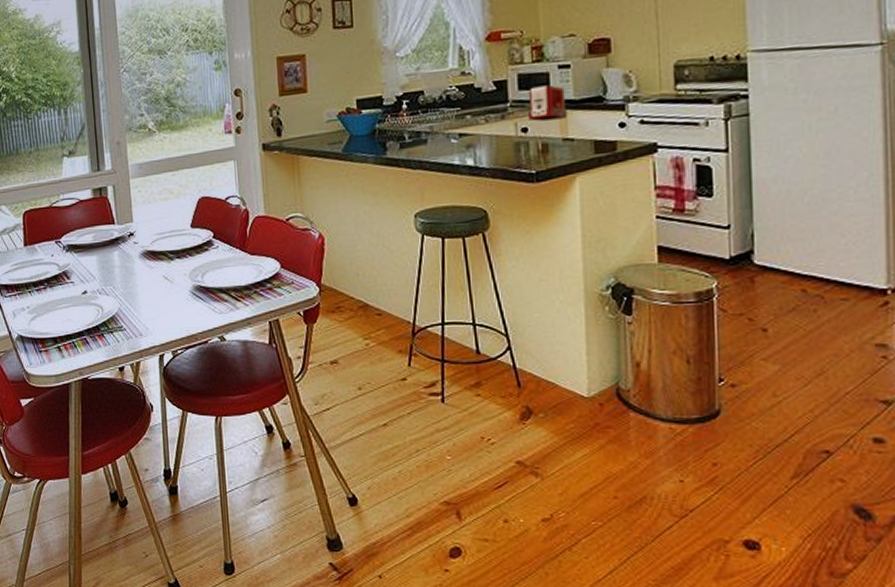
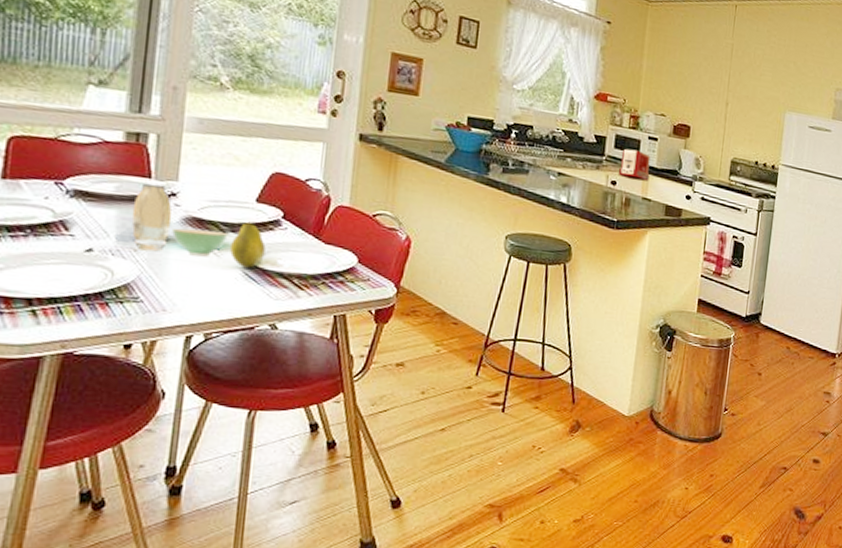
vase: none [106,229,134,286] -> present [131,184,172,252]
bowl: none [136,260,176,284] -> present [172,228,229,257]
fruit: none [179,246,205,289] -> present [230,221,266,269]

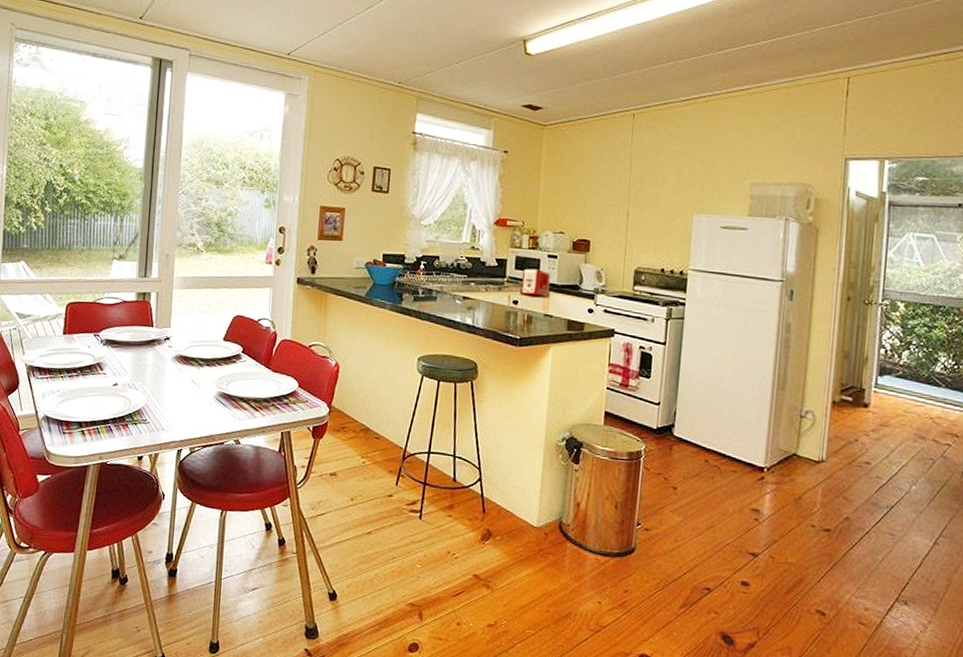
vase: present [131,184,172,252] -> none [141,332,167,384]
bowl: present [172,228,229,257] -> none [167,365,205,387]
fruit: present [230,221,266,269] -> none [206,357,231,395]

